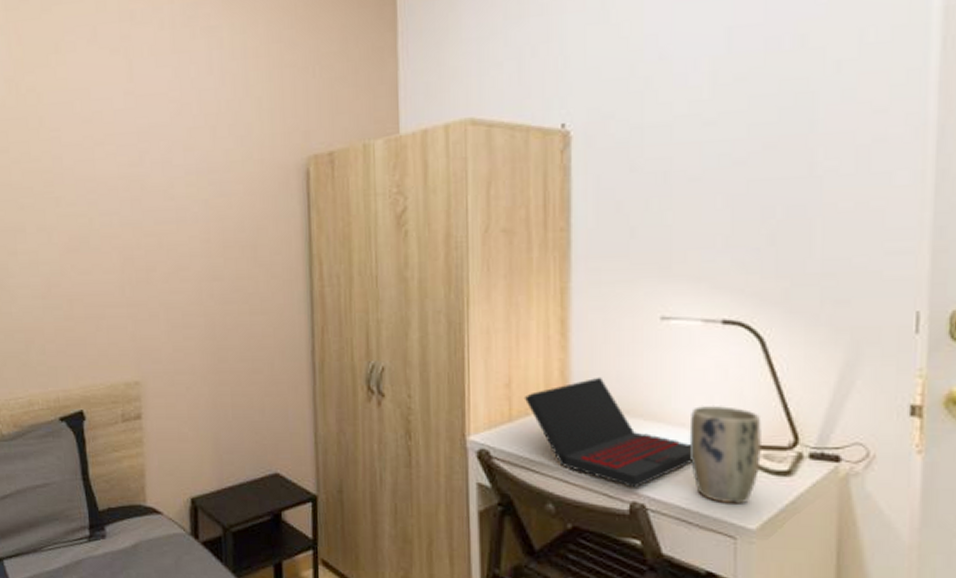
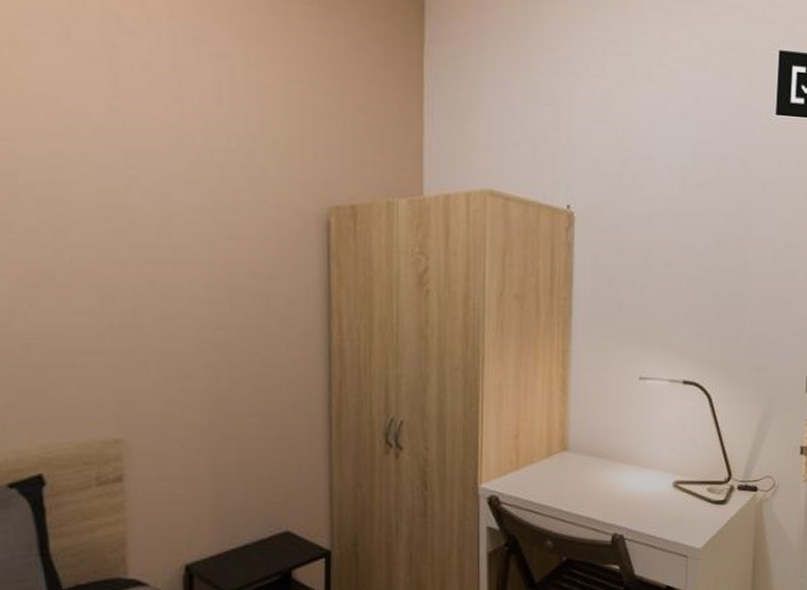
laptop: present [524,377,692,488] -> none [529,428,659,522]
plant pot: present [689,405,763,504] -> none [657,450,708,530]

